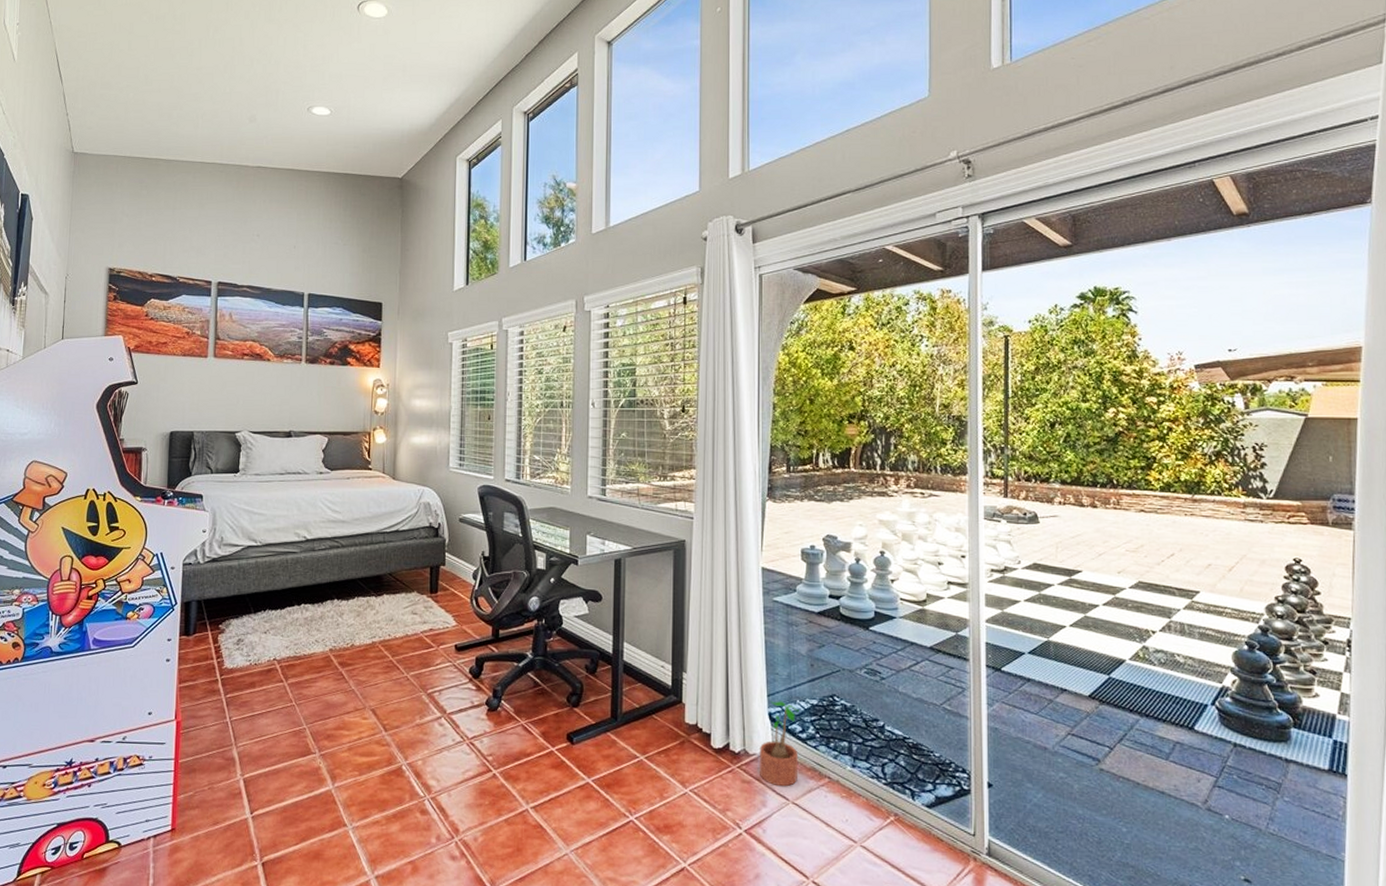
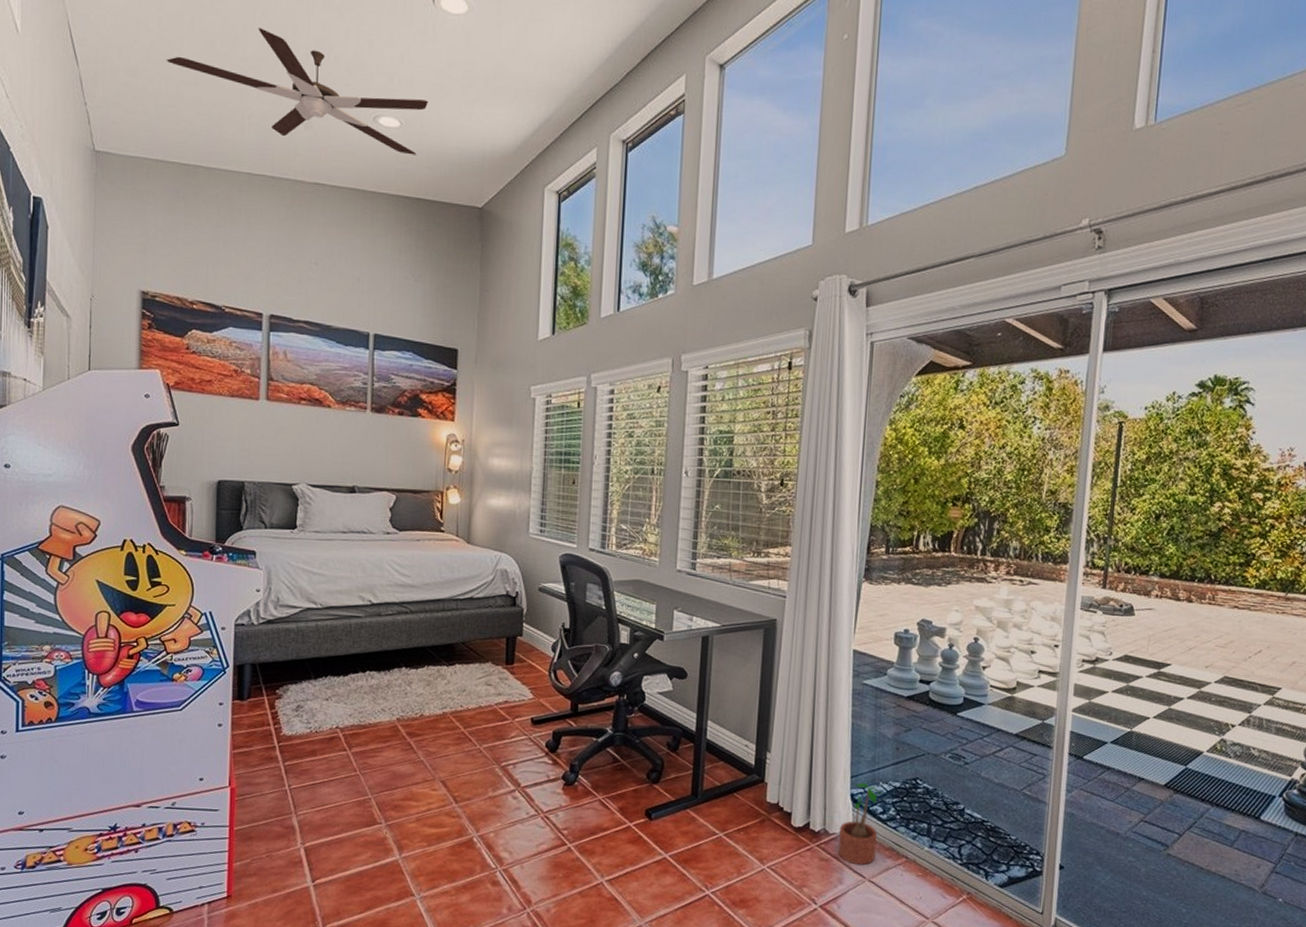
ceiling fan: none [134,42,354,137] -> present [166,28,428,155]

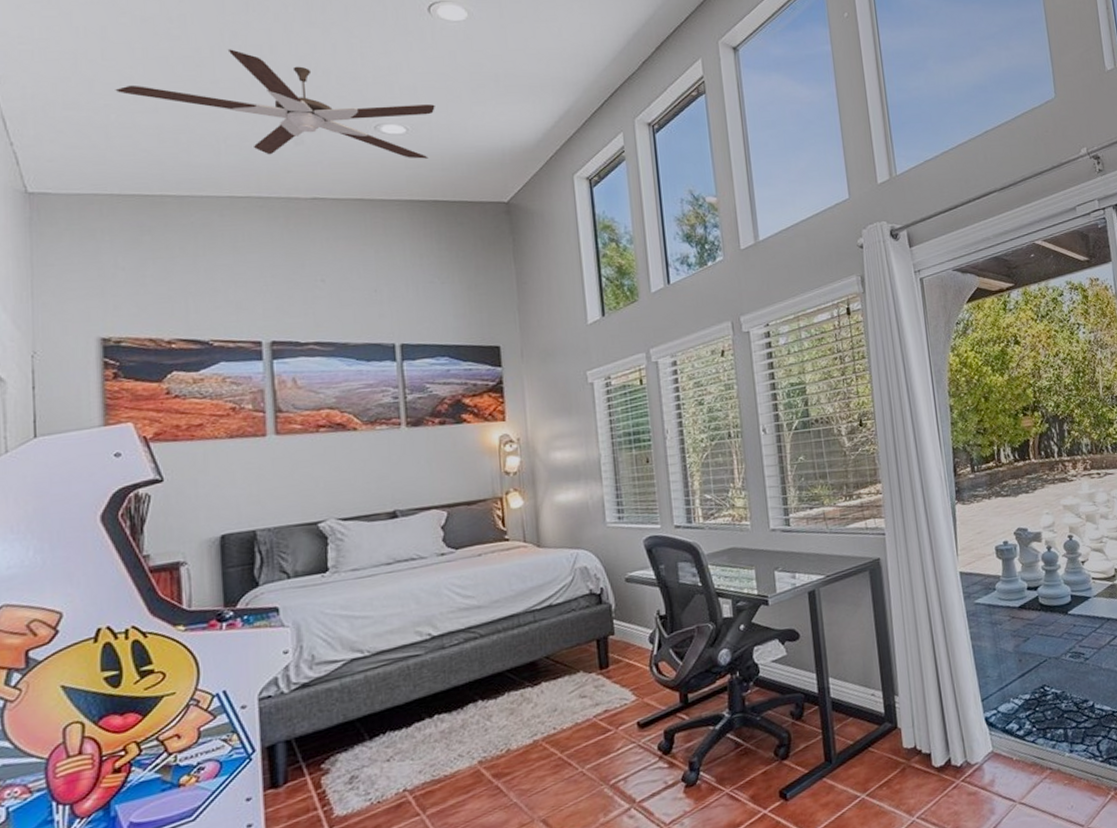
potted plant: present [838,782,883,865] -> none [981,703,1021,790]

